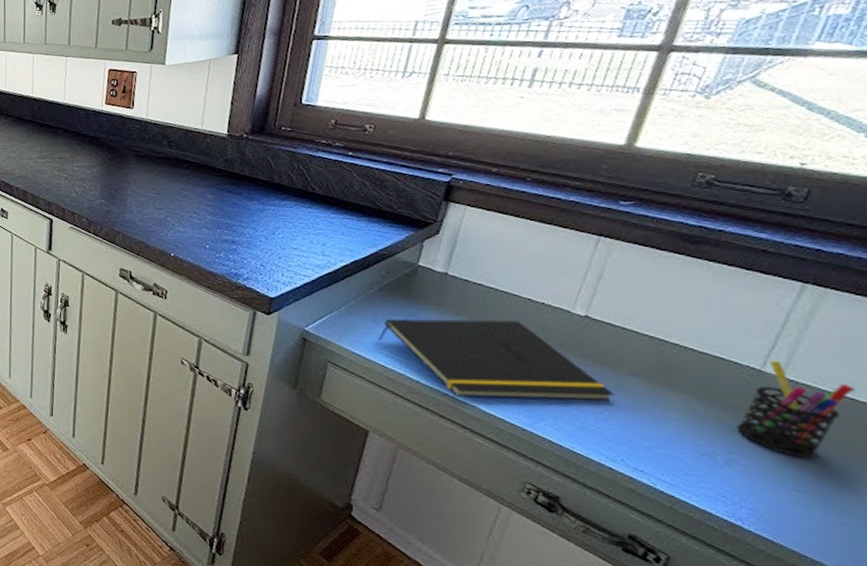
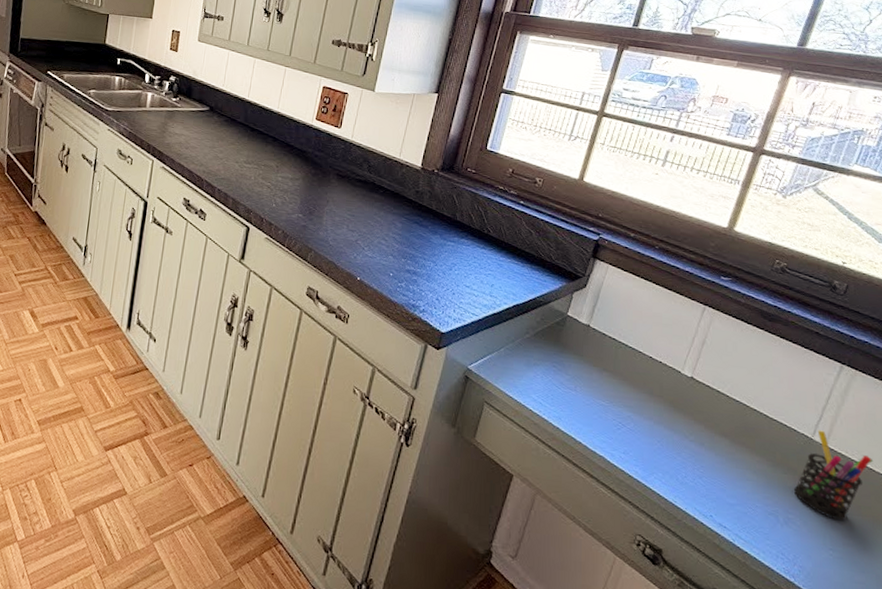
notepad: present [378,319,615,401] -> none [529,364,709,458]

